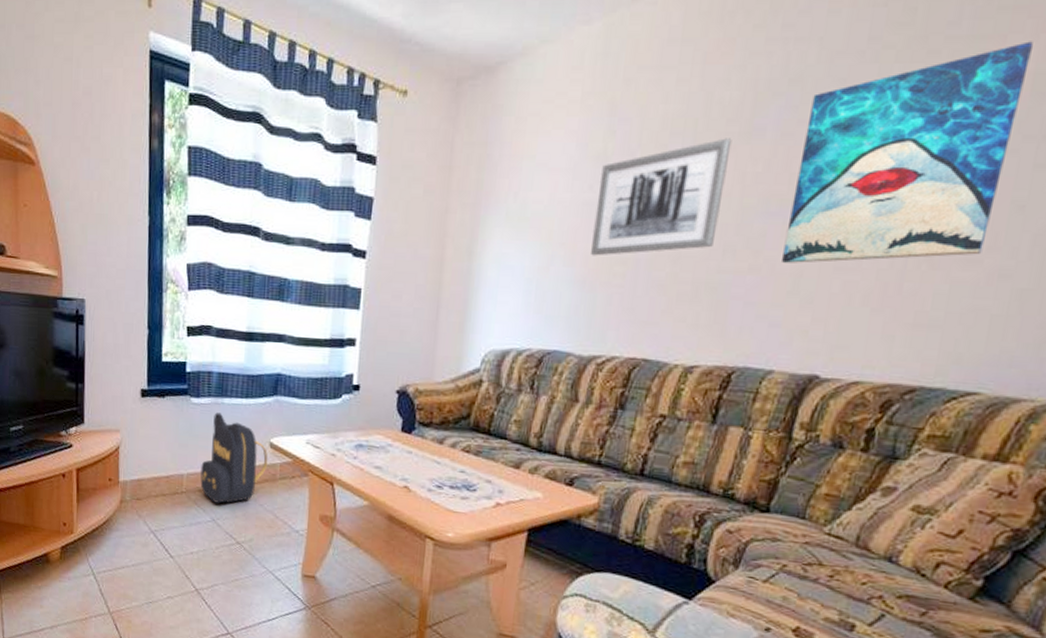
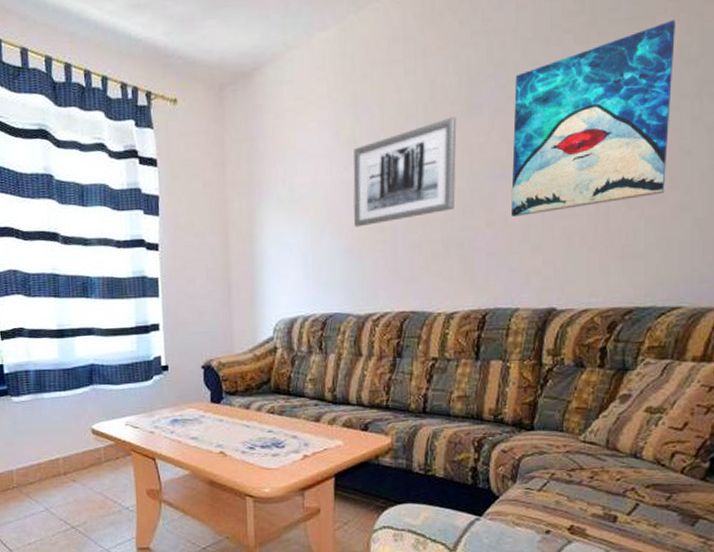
backpack: present [200,412,268,504] -> none [29,407,92,493]

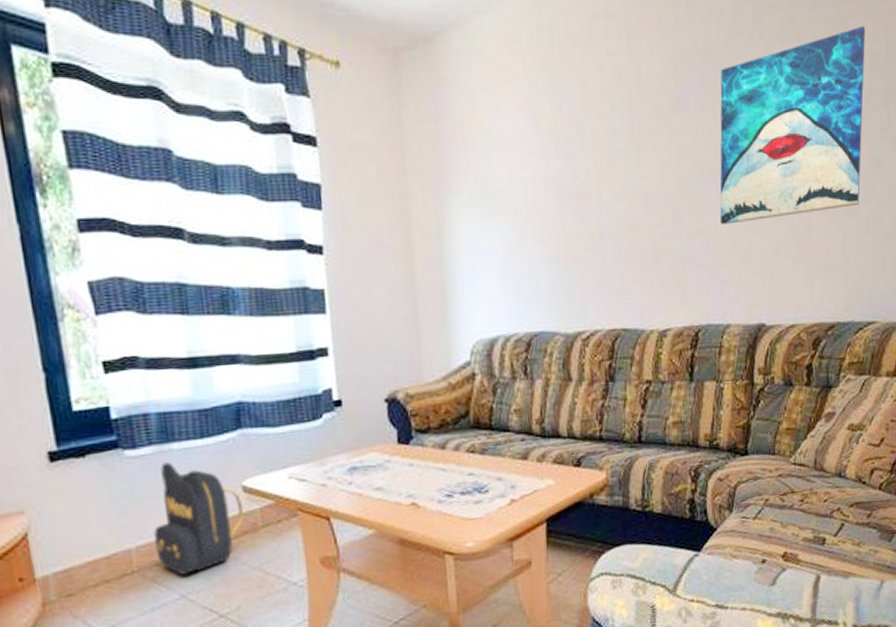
backpack: none [29,407,92,493] -> present [154,462,244,575]
wall art: present [353,117,457,228] -> none [555,110,665,232]

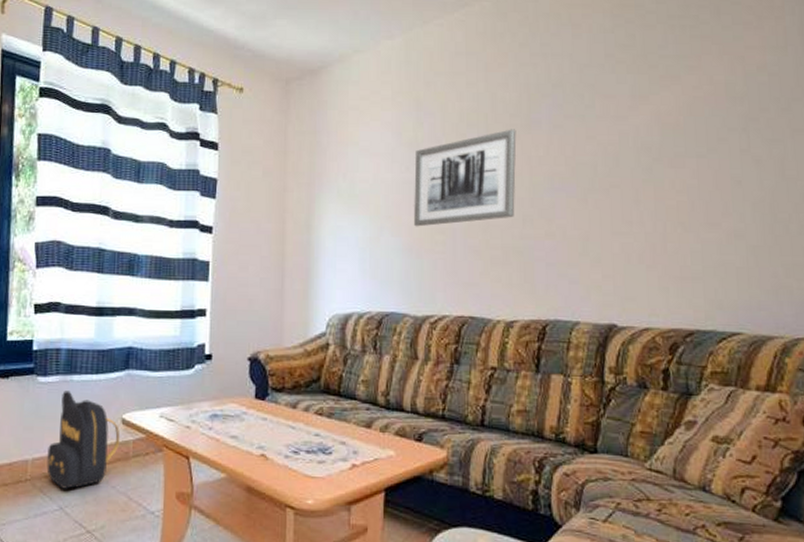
wall art: none [555,110,665,232] -> present [414,129,517,227]
wall art: present [720,26,865,224] -> none [570,60,720,229]

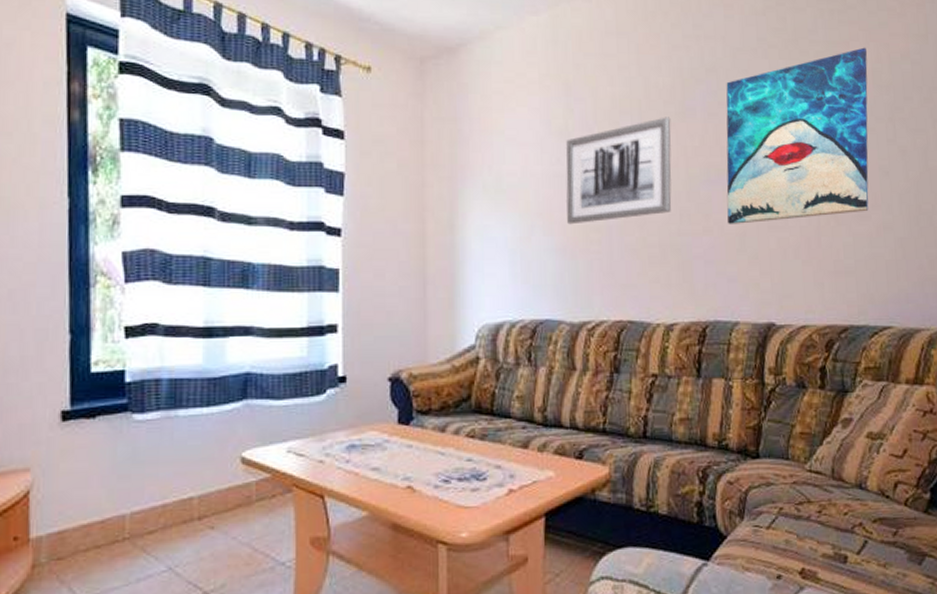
backpack: present [46,391,120,489] -> none [149,428,240,546]
wall art: none [570,60,720,229] -> present [726,47,869,224]

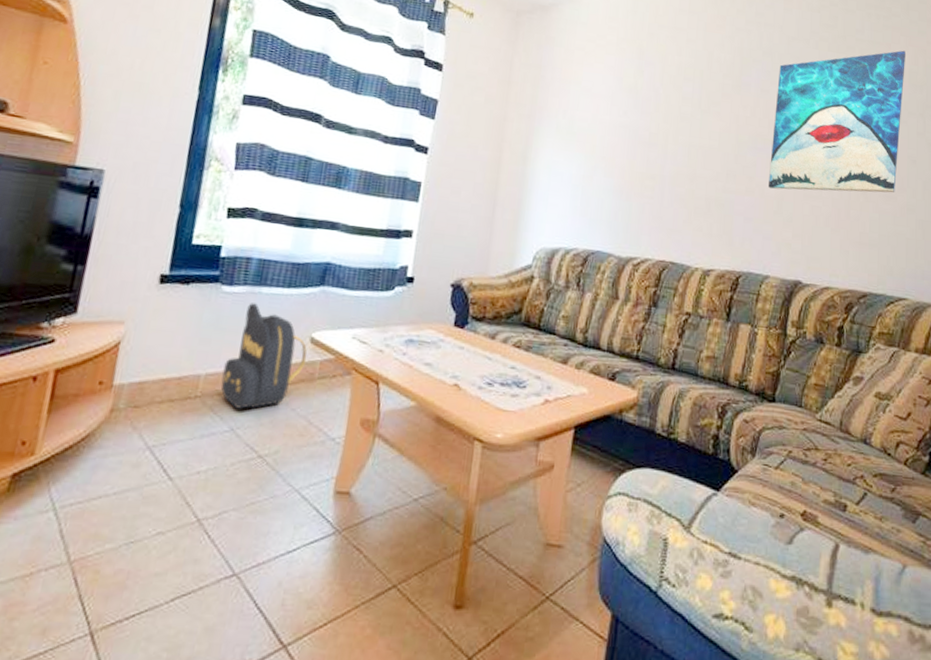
backpack: none [149,428,240,546] -> present [220,303,307,409]
wall art: present [566,117,672,225] -> none [627,87,728,172]

